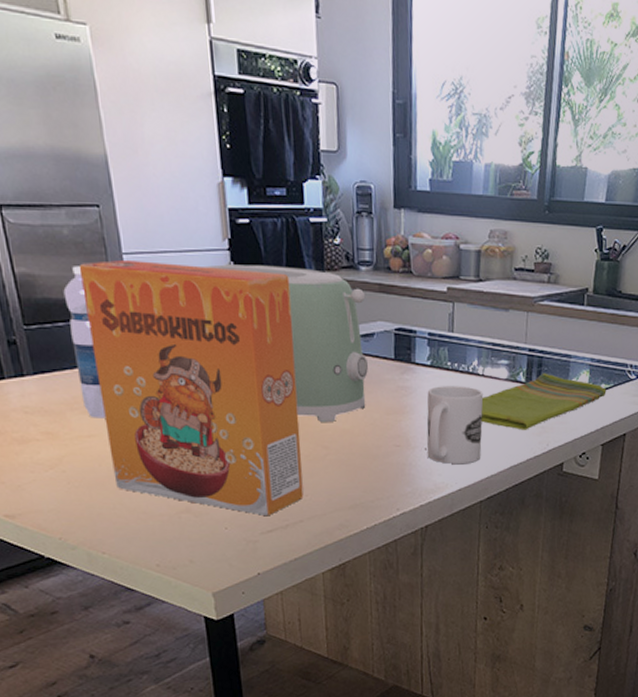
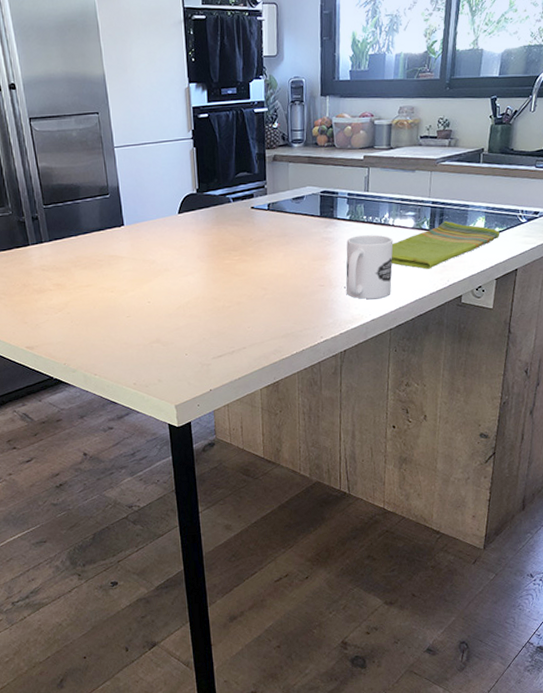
water bottle: present [63,266,106,418] -> none [71,159,100,272]
cereal box: present [79,260,304,517] -> none [83,151,246,345]
toaster: present [204,264,369,423] -> none [173,148,300,270]

